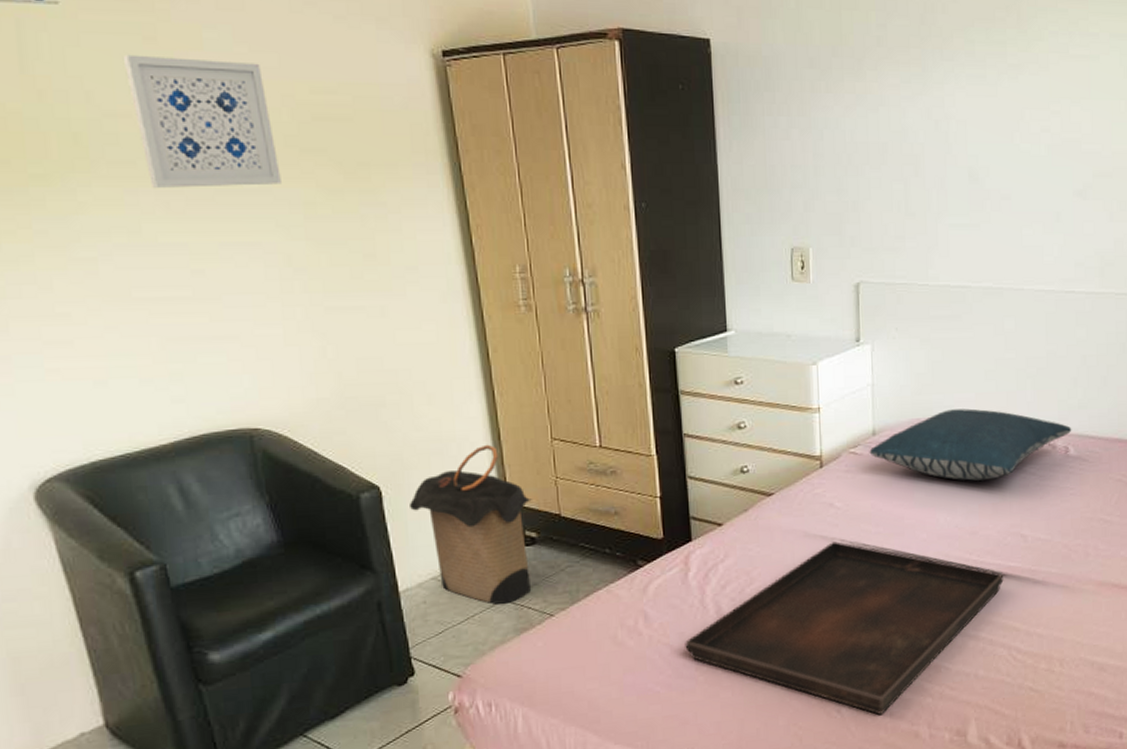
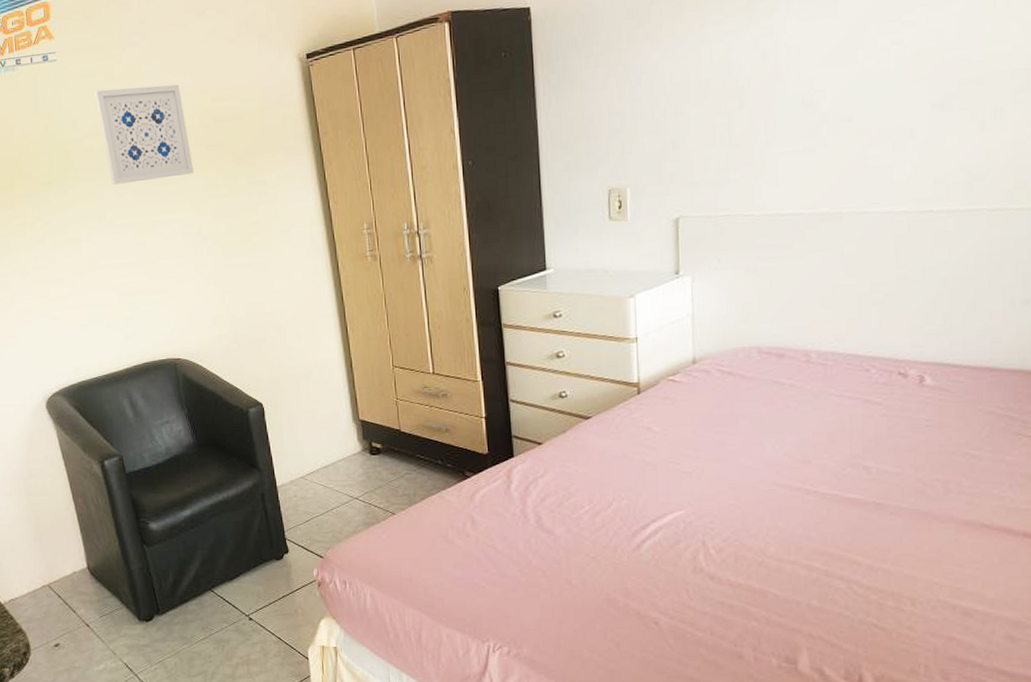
laundry hamper: present [410,444,533,605] -> none [284,370,378,501]
serving tray: present [685,541,1004,715] -> none [508,464,842,631]
pillow: present [869,408,1072,481] -> none [689,336,929,410]

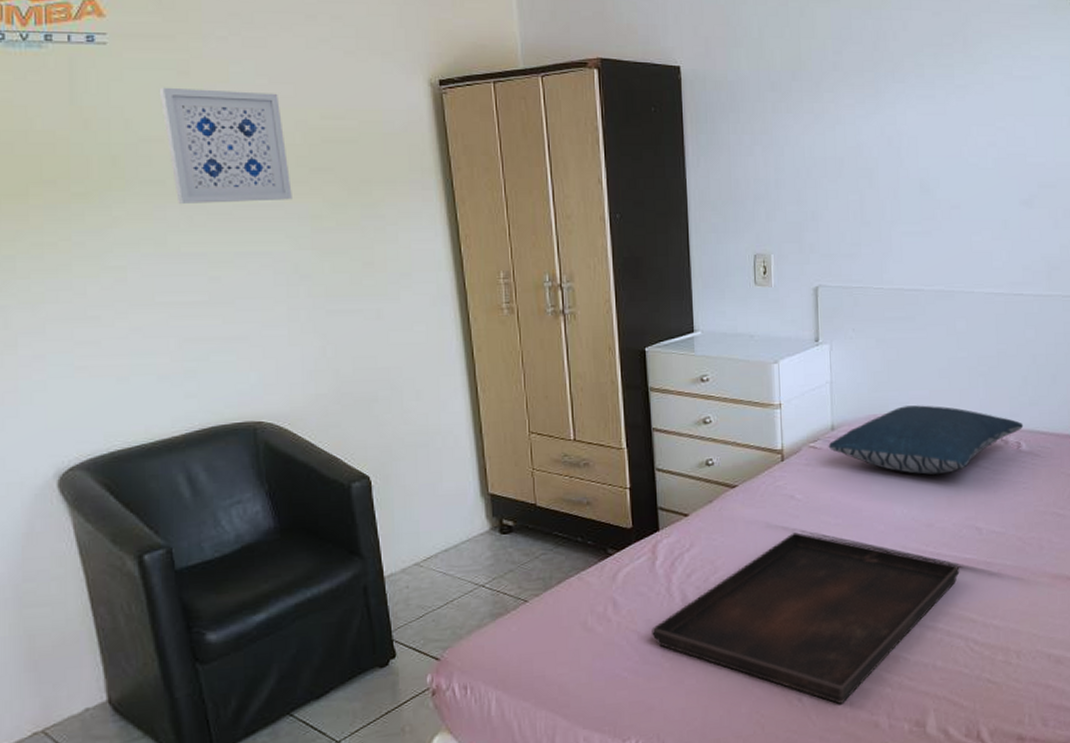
serving tray: none [508,464,842,631] -> present [652,532,960,704]
pillow: none [689,336,929,410] -> present [828,405,1024,475]

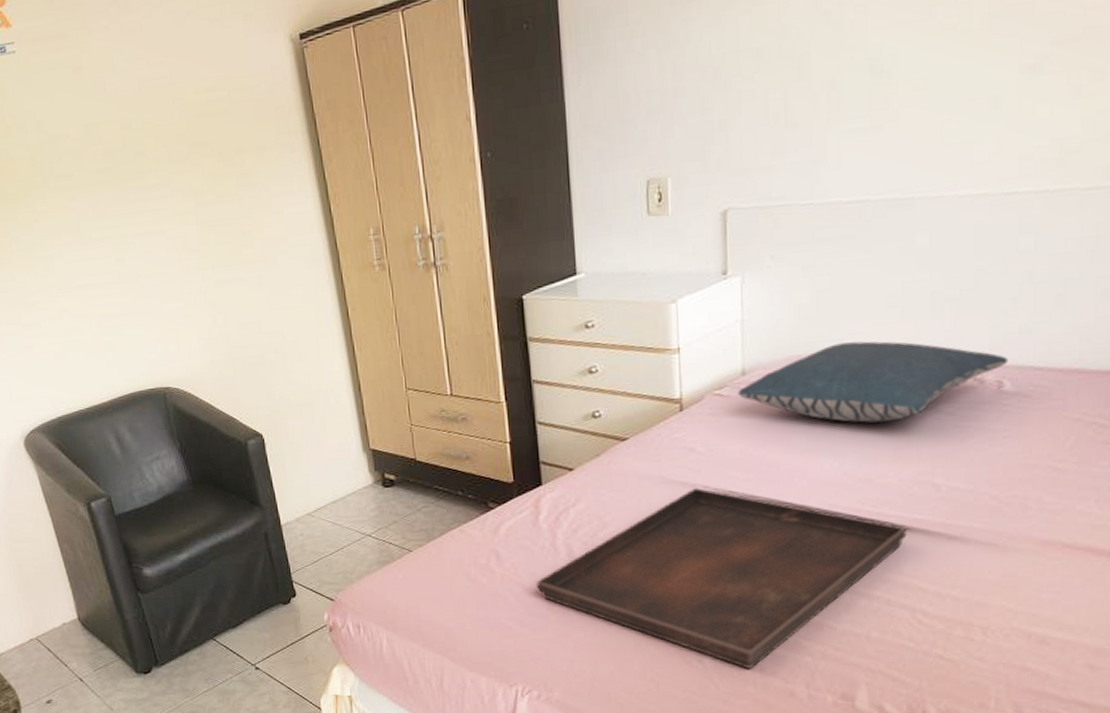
wall art: present [159,87,292,204] -> none [59,74,177,194]

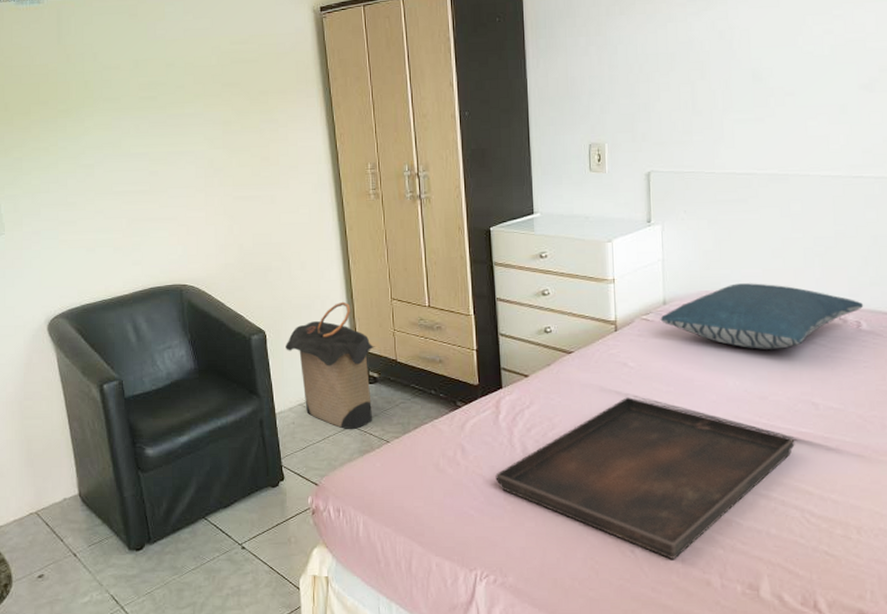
laundry hamper: none [287,395,391,539] -> present [286,301,376,429]

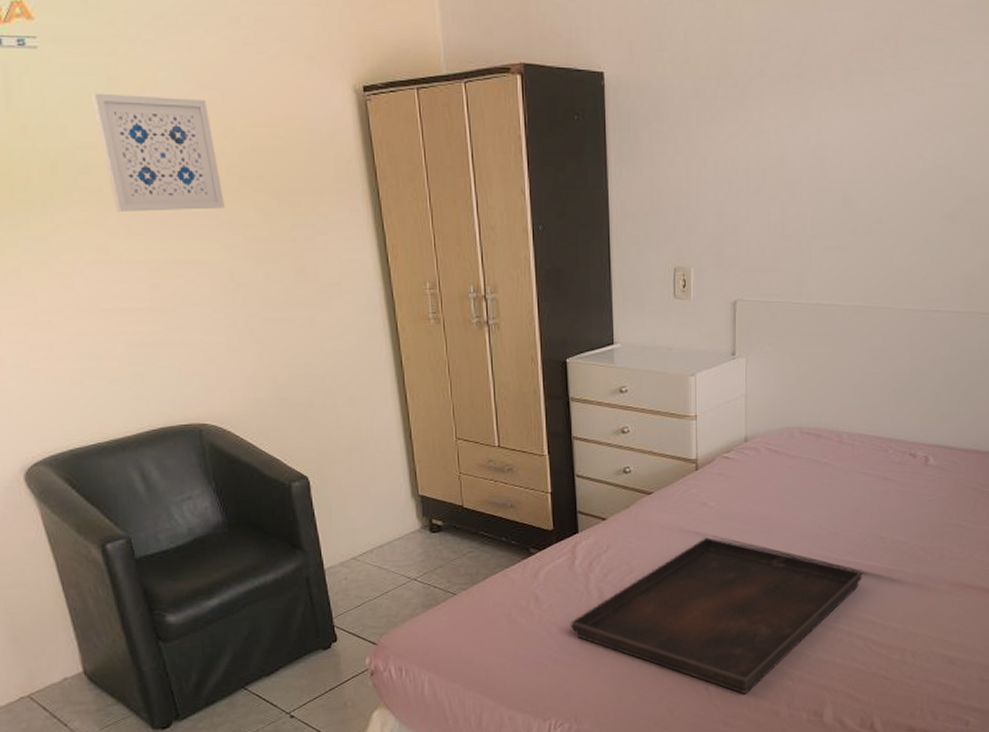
wall art: none [116,26,209,115] -> present [90,93,225,212]
laundry hamper: present [286,301,376,429] -> none [333,442,440,583]
pillow: present [660,283,864,349] -> none [741,419,933,486]

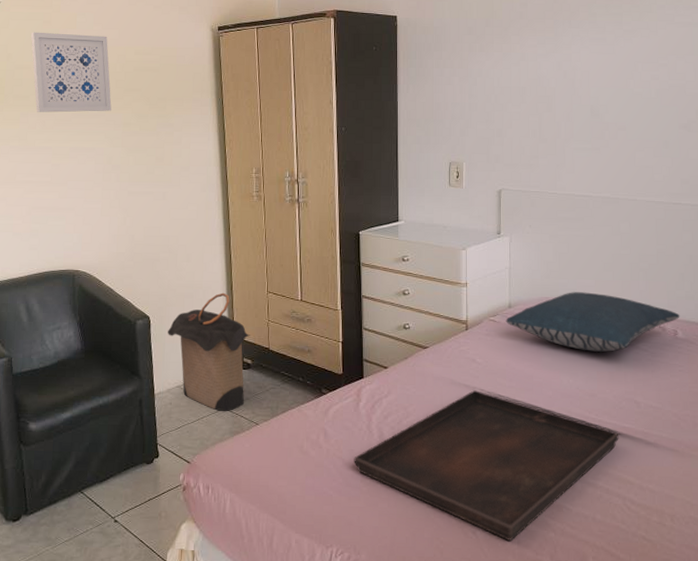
laundry hamper: none [333,442,440,583] -> present [168,292,251,411]
pillow: none [741,419,933,486] -> present [505,292,680,352]

